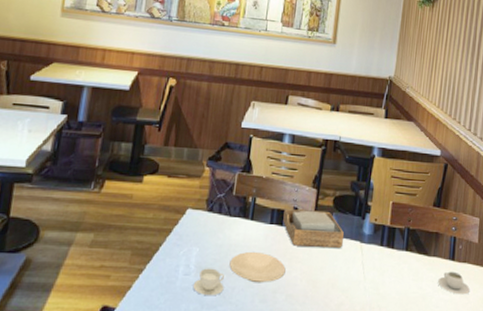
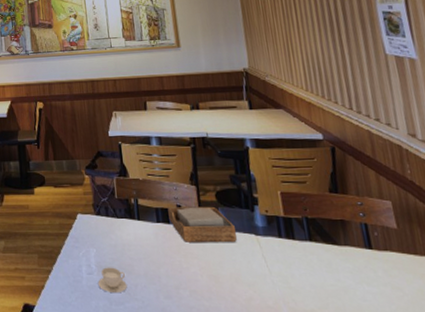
saucer: present [229,251,286,283] -> none [127,249,184,280]
teacup: present [438,271,471,295] -> none [358,261,403,287]

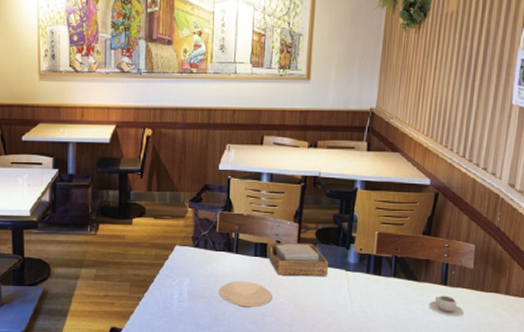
teacup: present [98,267,127,294] -> none [187,296,216,319]
saucer: none [127,249,184,280] -> present [219,281,272,308]
teacup: none [358,261,403,287] -> present [429,295,465,317]

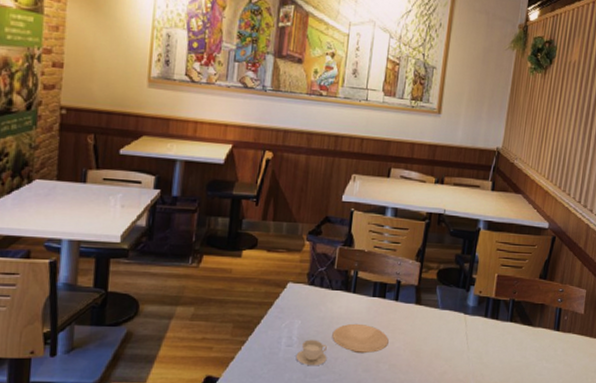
teacup: none [187,296,216,319] -> present [296,339,327,366]
napkin holder: present [267,242,329,277] -> none [386,282,448,321]
teacup: present [429,295,465,317] -> none [542,341,574,363]

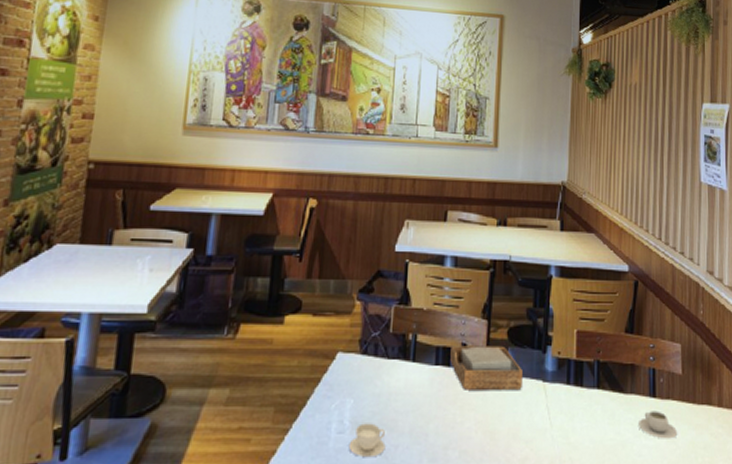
saucer: present [332,323,389,354] -> none [390,399,457,439]
napkin holder: none [386,282,448,321] -> present [450,346,524,391]
teacup: none [542,341,574,363] -> present [639,411,678,439]

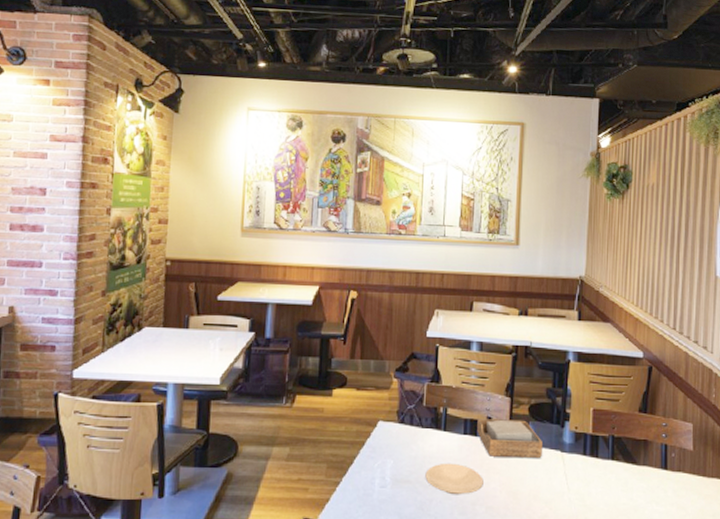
teacup: present [348,423,386,458] -> none [390,480,422,509]
saucer: none [390,399,457,439] -> present [425,463,484,495]
teacup: present [639,411,678,439] -> none [650,481,688,506]

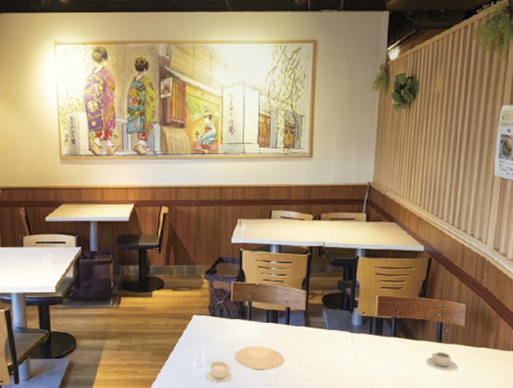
teacup: none [390,480,422,509] -> present [206,361,232,383]
napkin holder: present [477,419,543,459] -> none [278,308,335,340]
teacup: none [650,481,688,506] -> present [426,352,459,371]

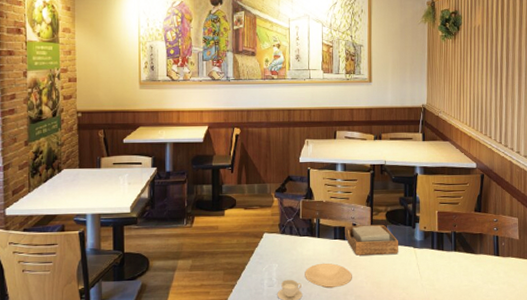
napkin holder: none [278,308,335,340] -> present [345,224,399,256]
teacup: present [426,352,459,371] -> none [486,265,516,284]

